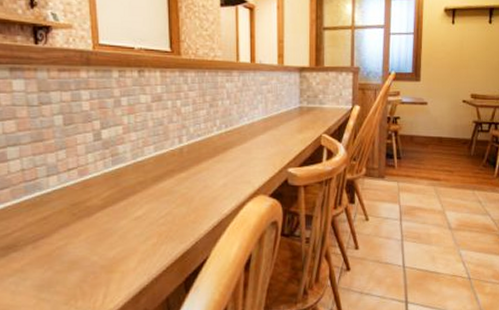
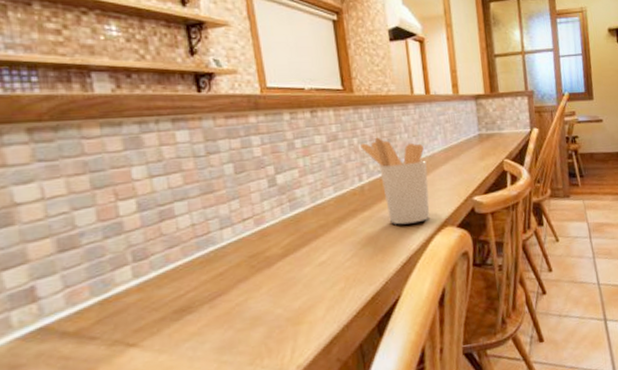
utensil holder: none [183,101,245,189] -> present [360,137,430,225]

